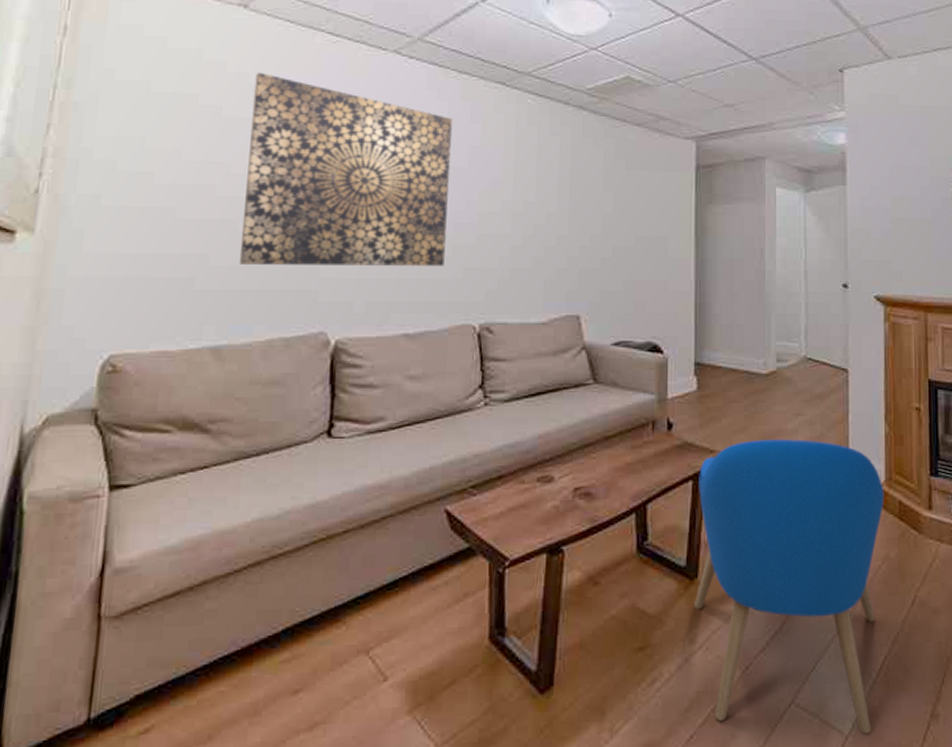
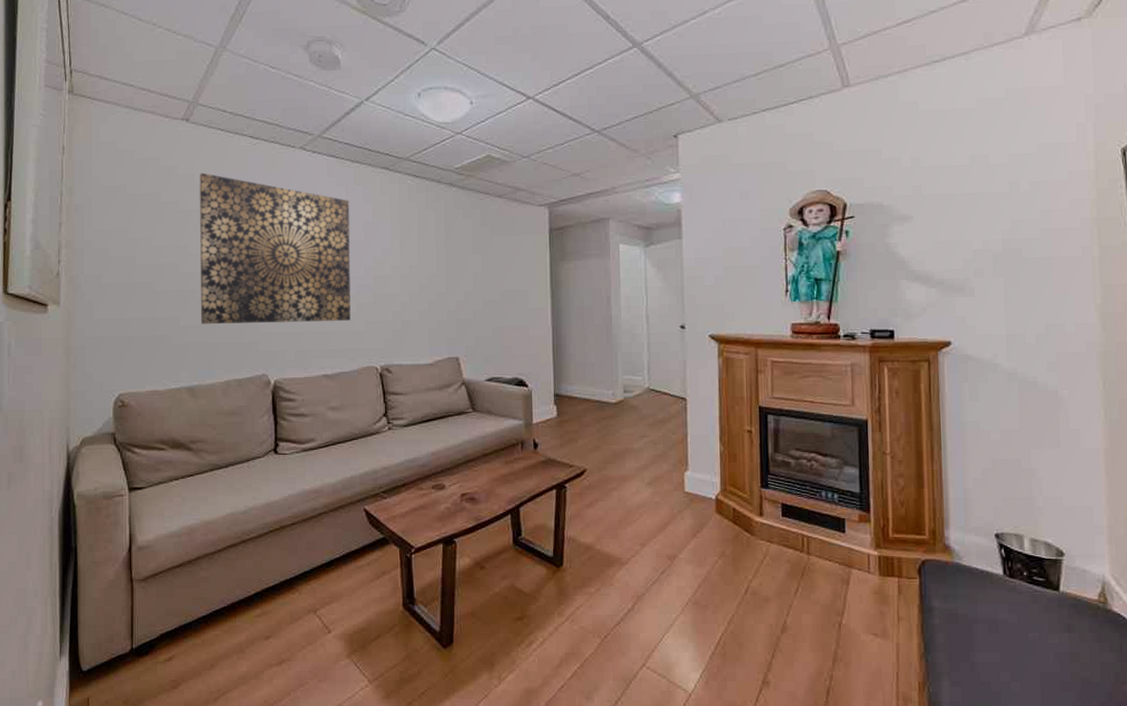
armchair: present [694,439,884,734] -> none [561,457,720,693]

